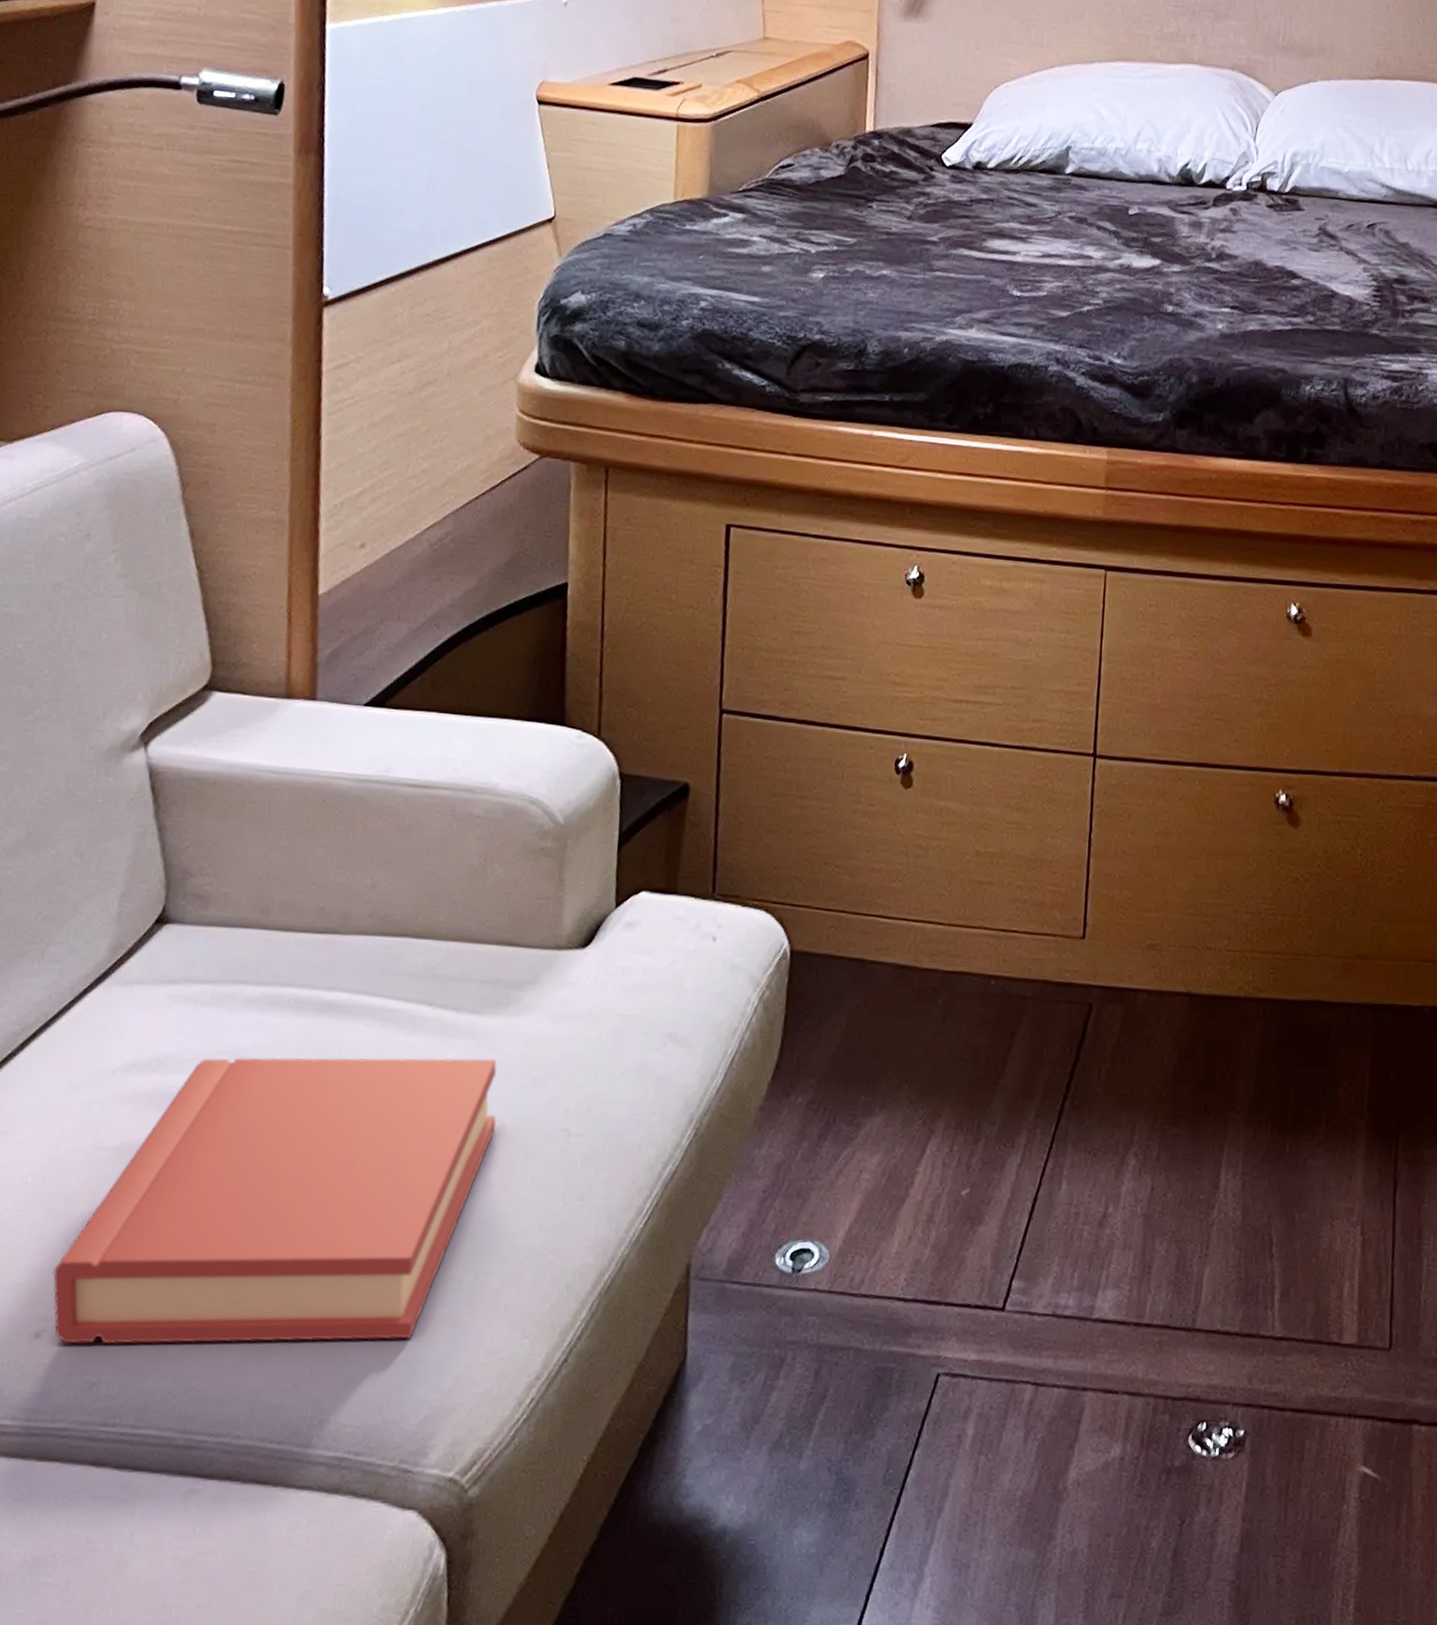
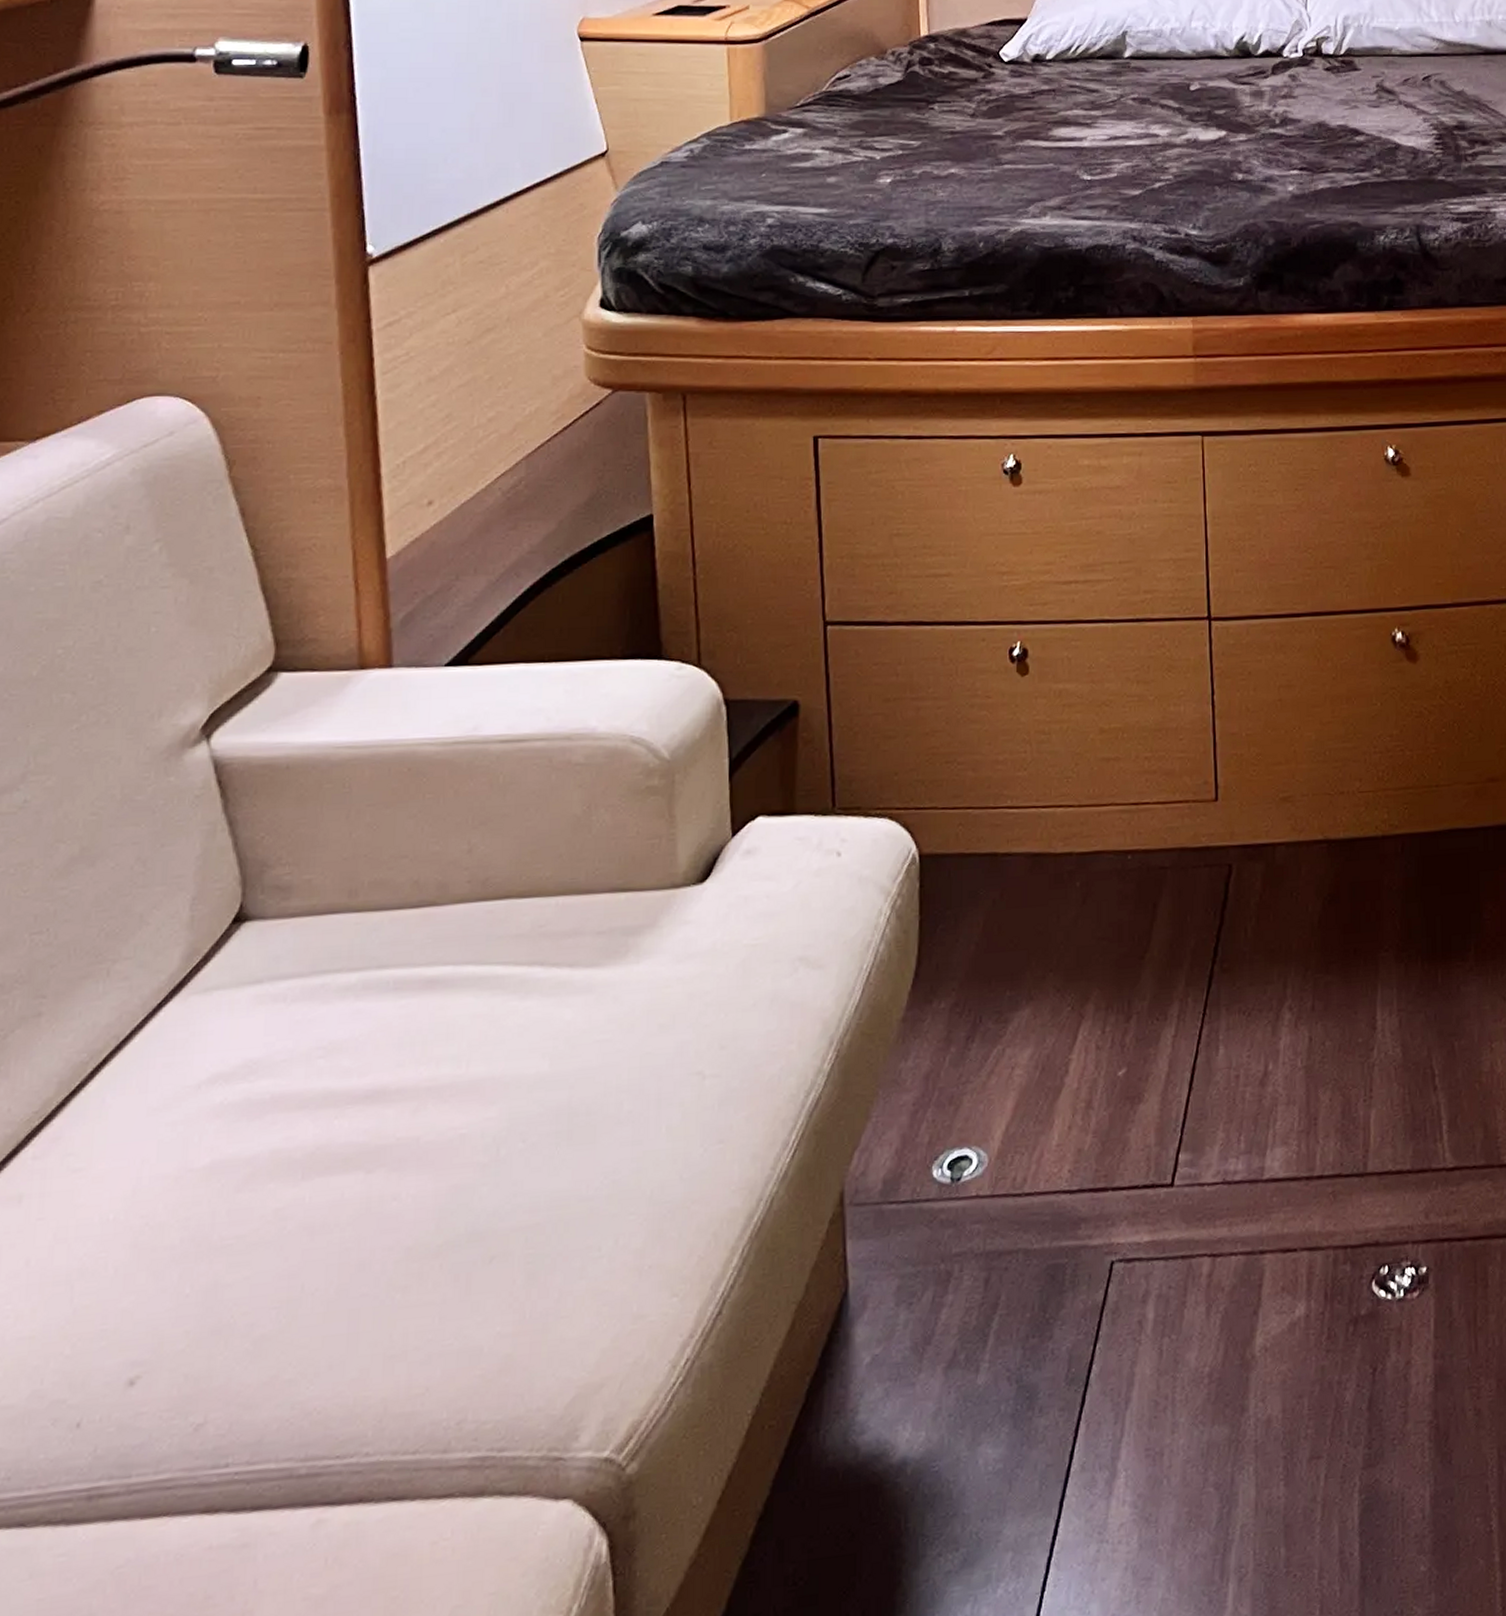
hardback book: present [52,1057,497,1345] -> none [143,1011,625,1387]

